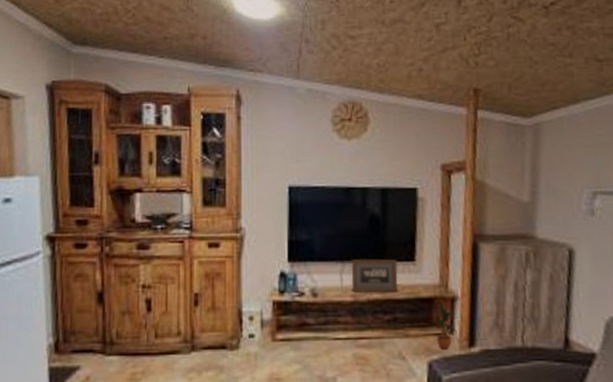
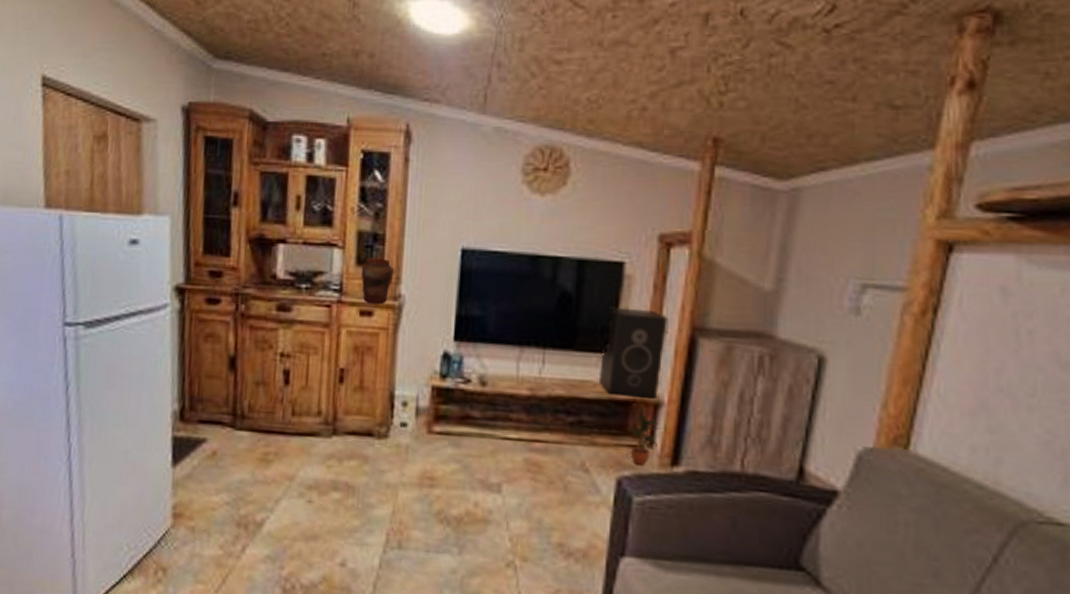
vase: none [207,199,234,237] -> present [361,258,393,305]
picture frame: present [351,259,398,293] -> none [529,344,590,390]
speaker: none [406,224,454,295] -> present [600,307,667,400]

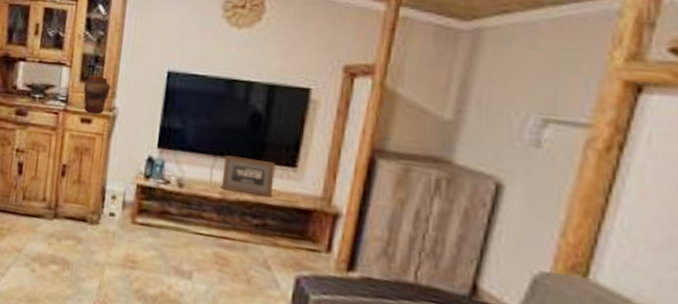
picture frame: none [529,344,590,390] -> present [221,155,276,198]
speaker: present [600,307,667,400] -> none [284,127,349,210]
potted plant: present [627,407,662,465] -> none [307,216,339,268]

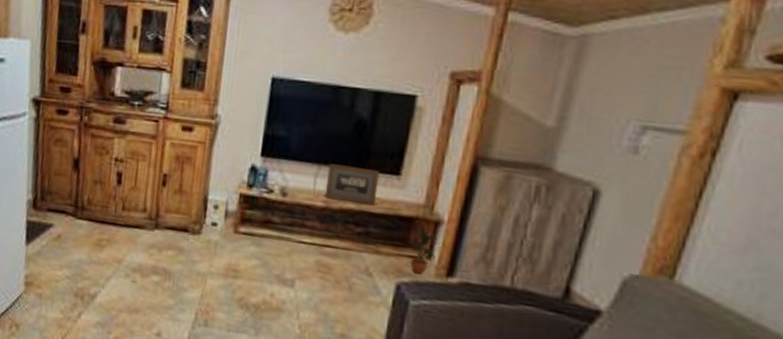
vase: present [83,76,110,114] -> none [185,82,212,122]
potted plant: none [307,216,339,268] -> present [409,224,440,274]

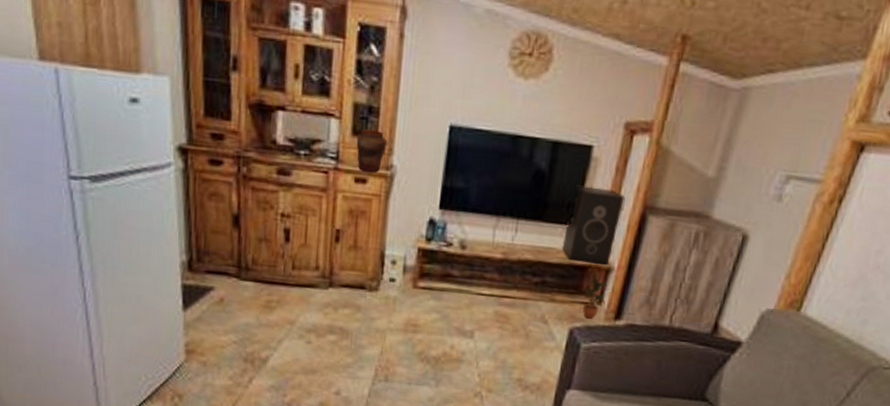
vase: none [185,82,212,122] -> present [356,129,387,173]
picture frame: present [324,163,380,206] -> none [503,215,557,256]
speaker: none [387,134,453,218] -> present [562,185,624,265]

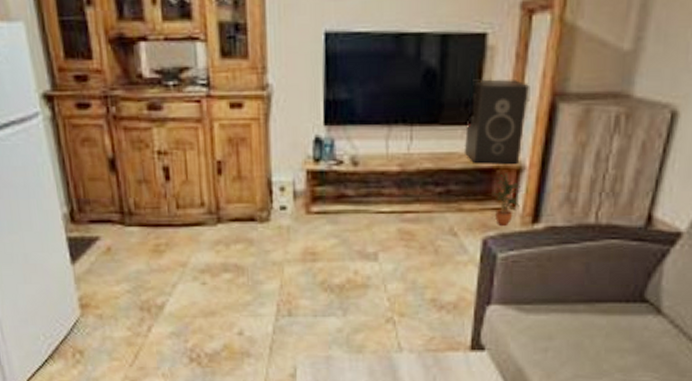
vase: present [356,129,387,173] -> none [226,49,259,96]

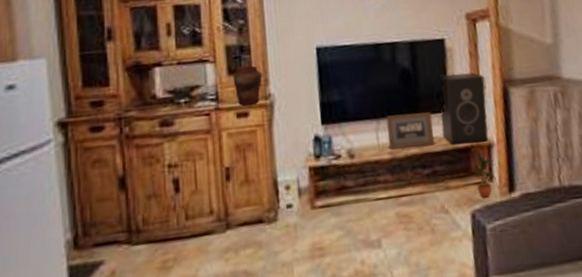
vase: none [226,49,259,96] -> present [233,66,262,106]
picture frame: none [399,122,455,162] -> present [386,112,434,150]

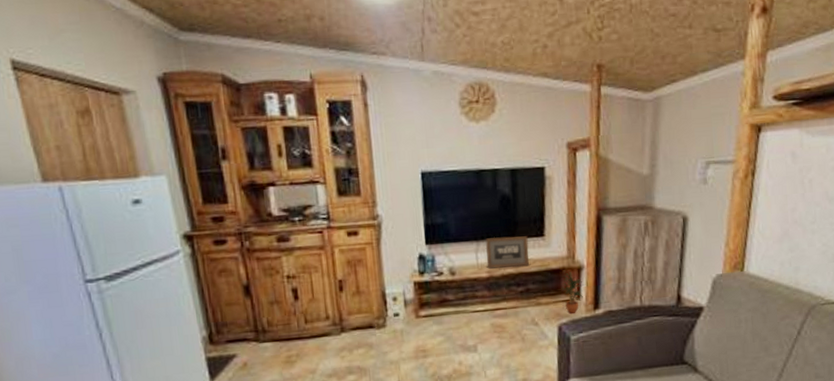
vase: present [233,66,262,106] -> none [342,188,370,226]
speaker: present [439,73,488,145] -> none [537,200,580,267]

